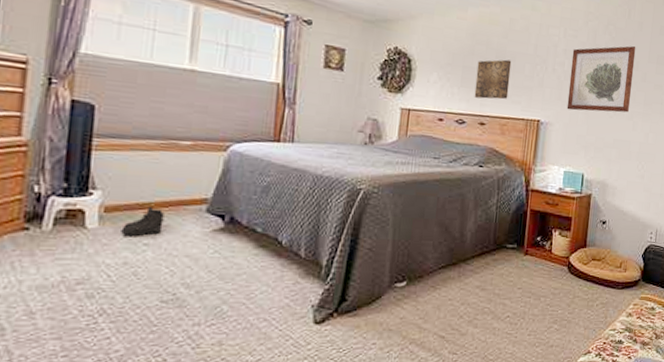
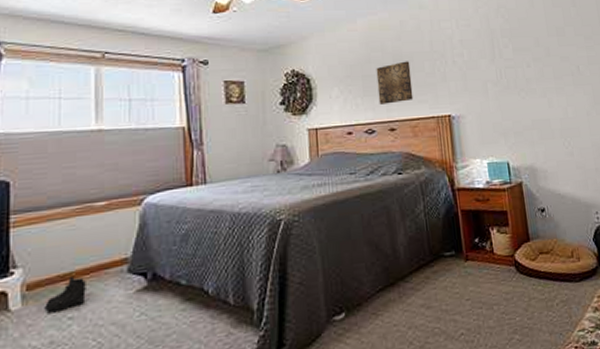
wall art: present [567,45,636,113] -> none [468,23,540,99]

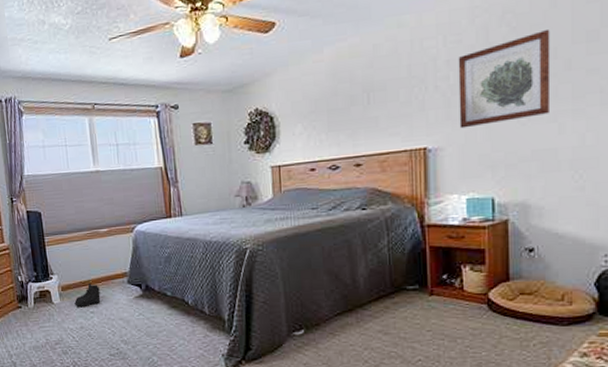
wall art: present [376,61,414,105] -> none [343,90,384,140]
wall art: none [468,23,540,99] -> present [458,28,551,129]

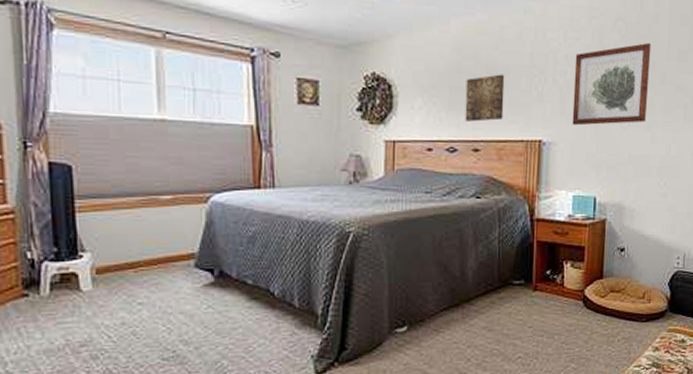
boots: present [74,284,101,307] -> none [115,266,156,296]
wall art: none [343,90,384,140] -> present [465,74,505,122]

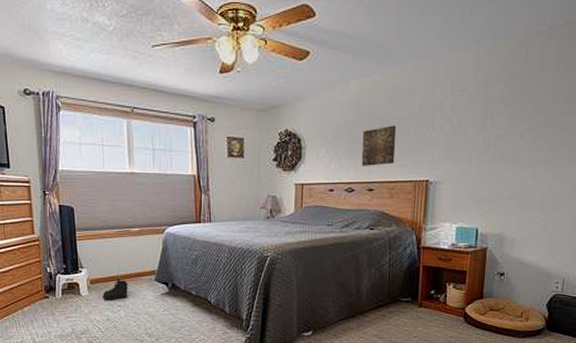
boots: none [115,266,156,296] -> present [102,279,129,300]
wall art: present [572,42,652,126] -> none [457,89,536,167]

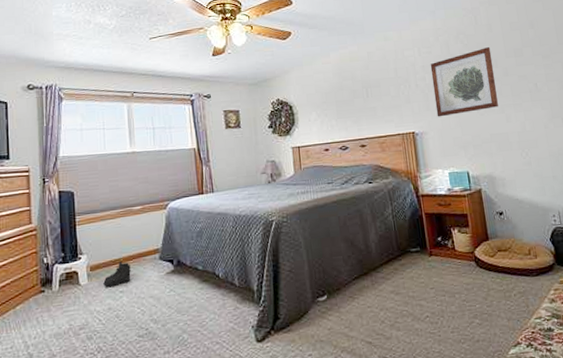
wall art: present [361,125,397,166] -> none [347,87,381,125]
wall art: none [457,89,536,167] -> present [430,46,498,117]

